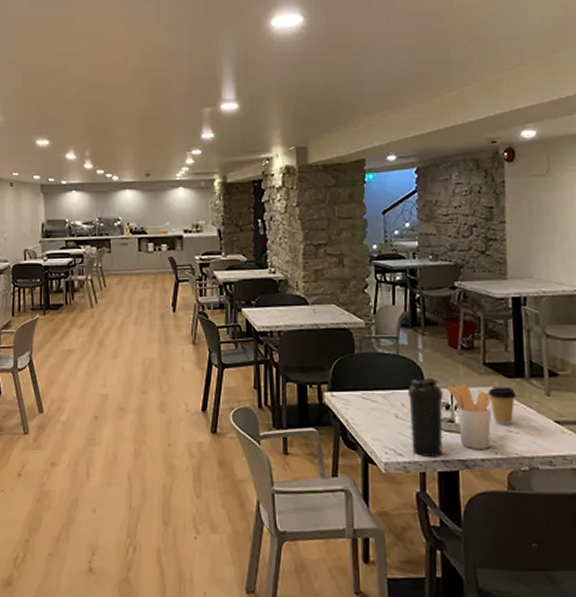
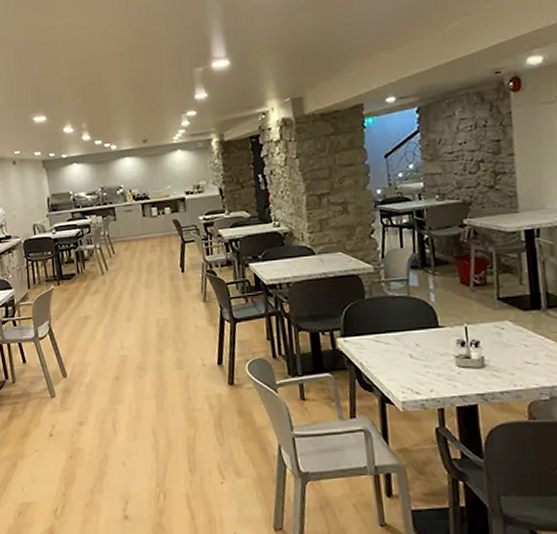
water bottle: present [408,377,443,457] -> none [421,316,460,393]
utensil holder: present [447,385,491,449] -> none [461,321,509,383]
coffee cup: present [488,386,517,426] -> none [503,319,534,358]

